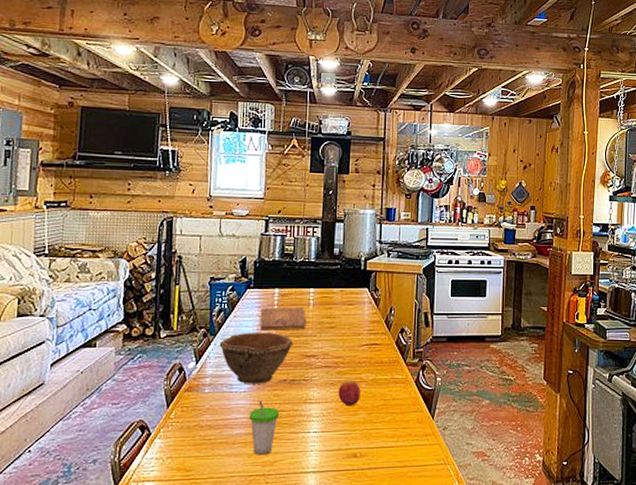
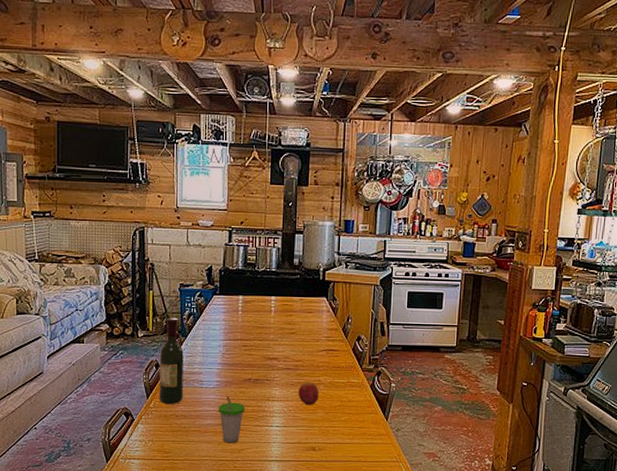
wine bottle: none [182,314,212,414] -> present [159,317,184,405]
bowl: present [219,332,294,384] -> none [190,335,257,382]
cutting board: present [260,308,307,330] -> none [226,313,269,334]

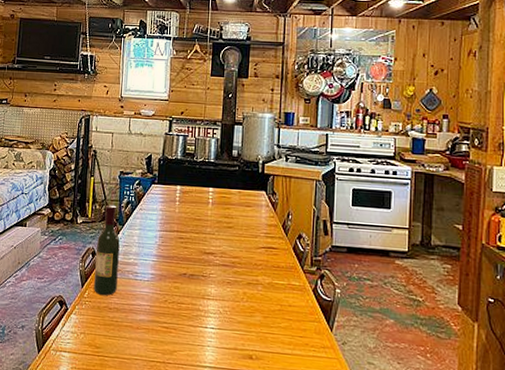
cup: present [219,396,245,443] -> none [152,291,179,344]
fruit: present [298,382,319,406] -> none [235,281,257,308]

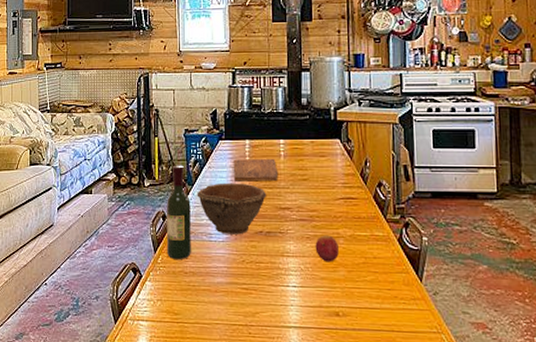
bowl: none [126,225,193,276] -> present [197,182,267,235]
cutting board: none [163,203,206,226] -> present [233,159,279,182]
fruit: none [235,281,257,308] -> present [315,235,339,263]

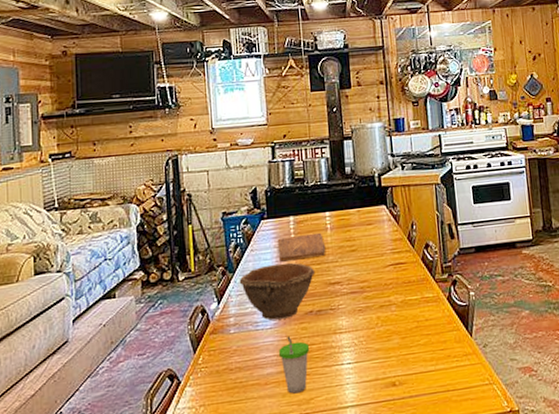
wine bottle: present [166,165,191,260] -> none [205,252,236,358]
cup: none [229,251,257,305] -> present [279,335,309,394]
fruit: present [315,235,339,263] -> none [367,304,392,333]

